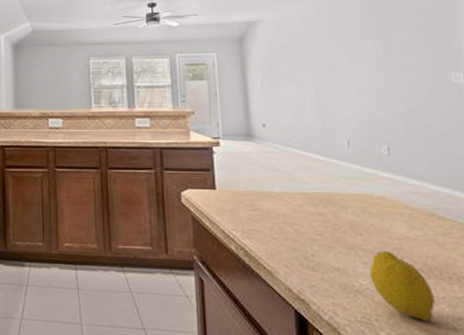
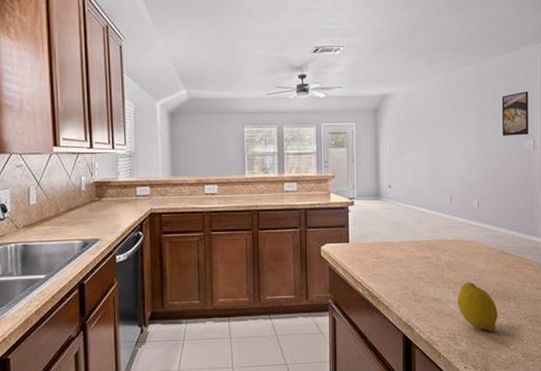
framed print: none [409,12,455,67] -> present [502,91,528,136]

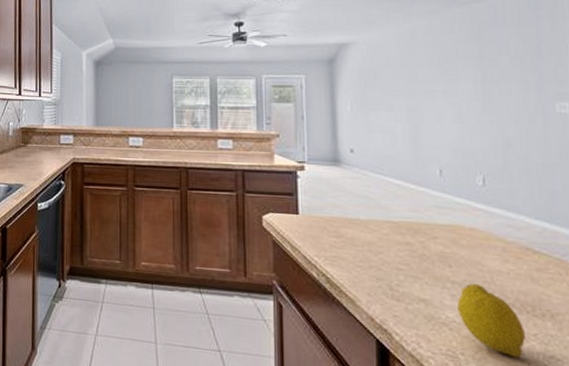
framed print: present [502,91,528,136] -> none [513,38,560,95]

